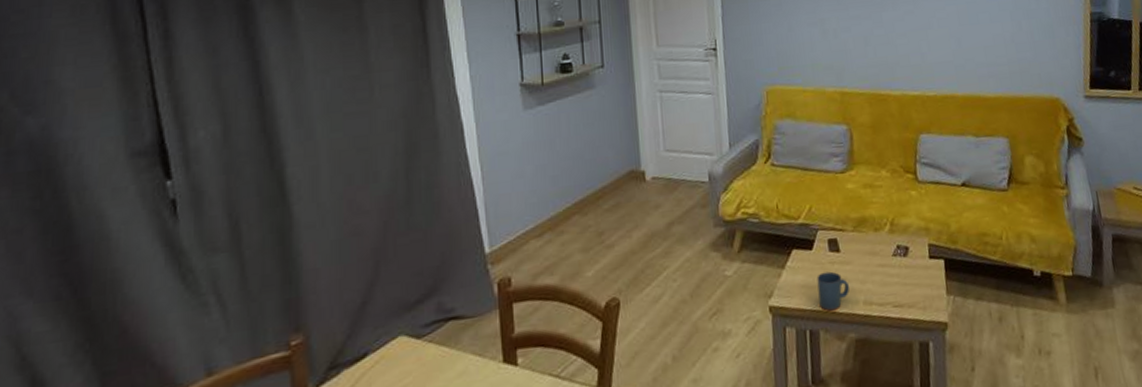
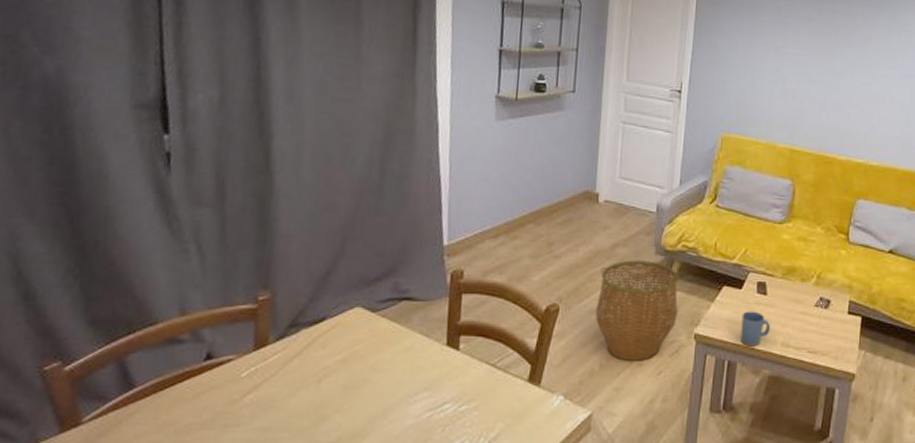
basket: none [658,234,749,349] -> present [595,260,680,361]

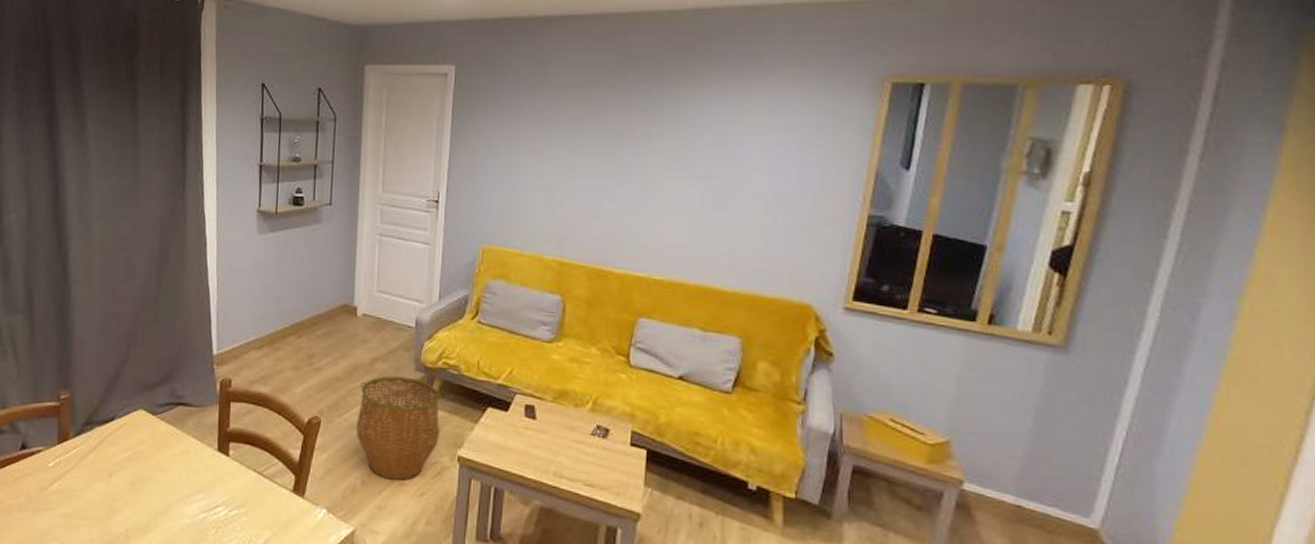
mug: present [741,311,770,347] -> none [508,435,540,475]

